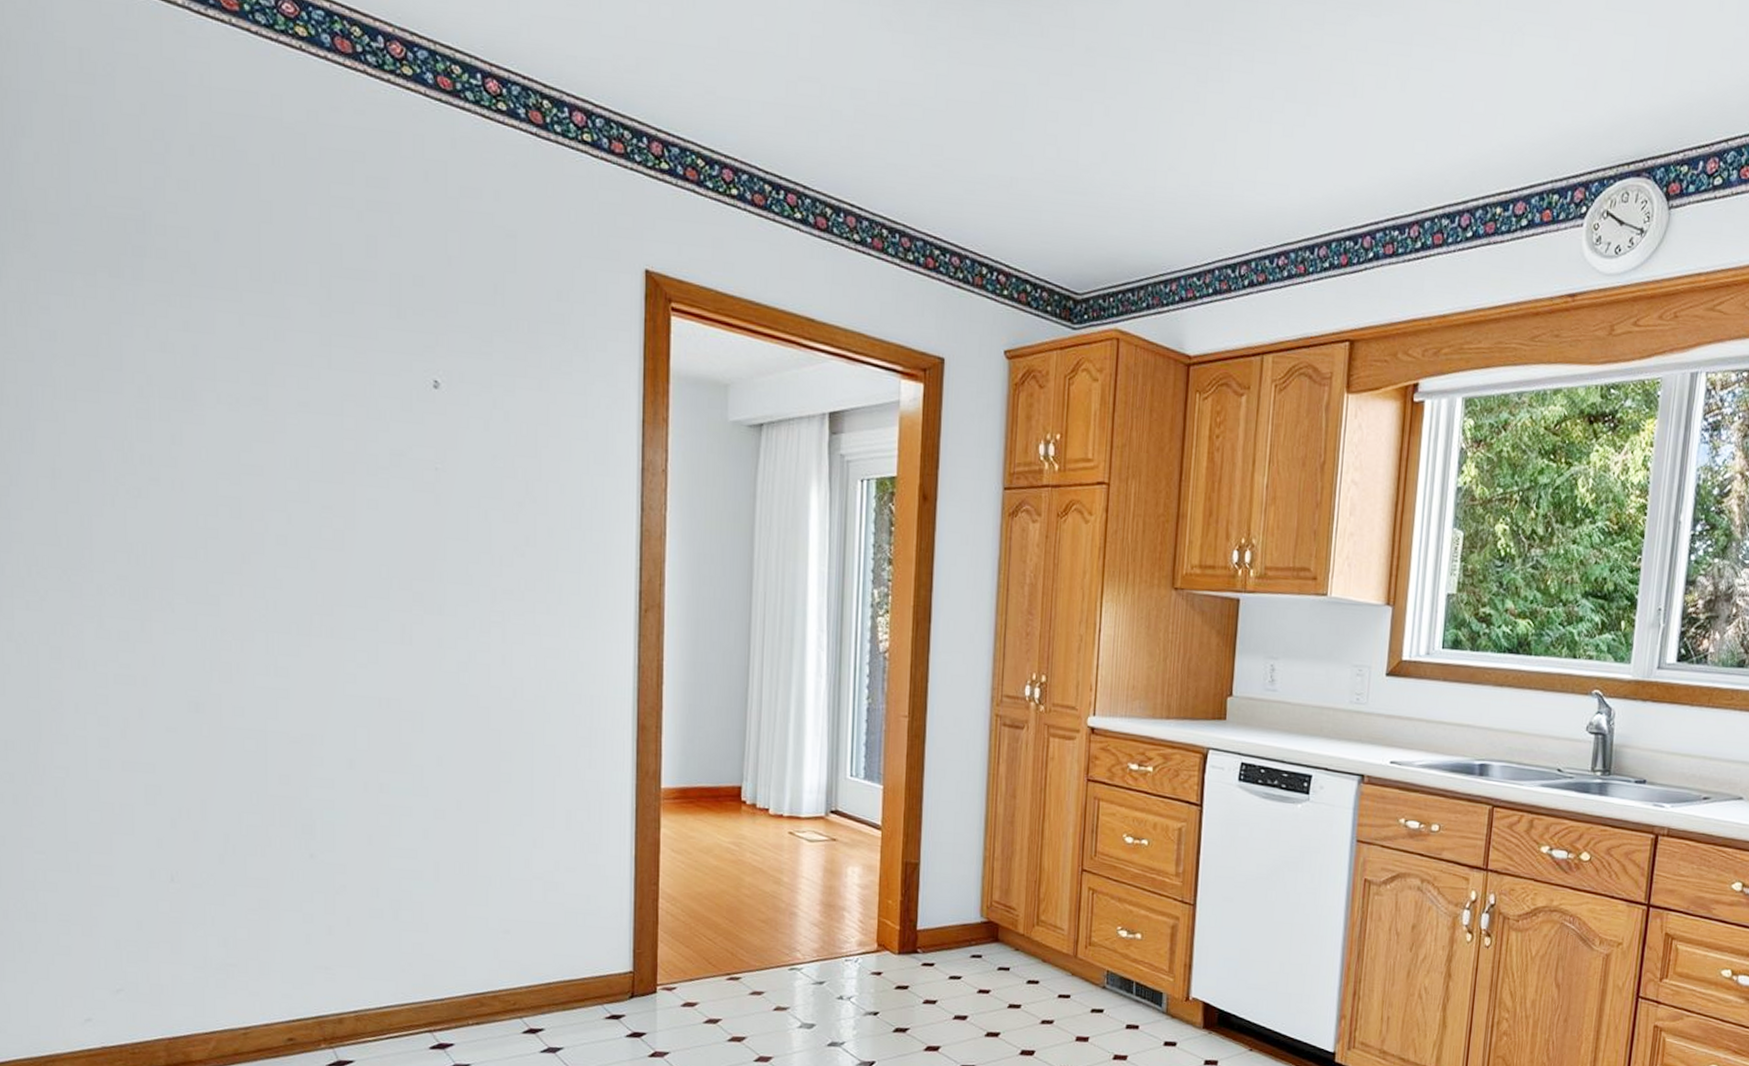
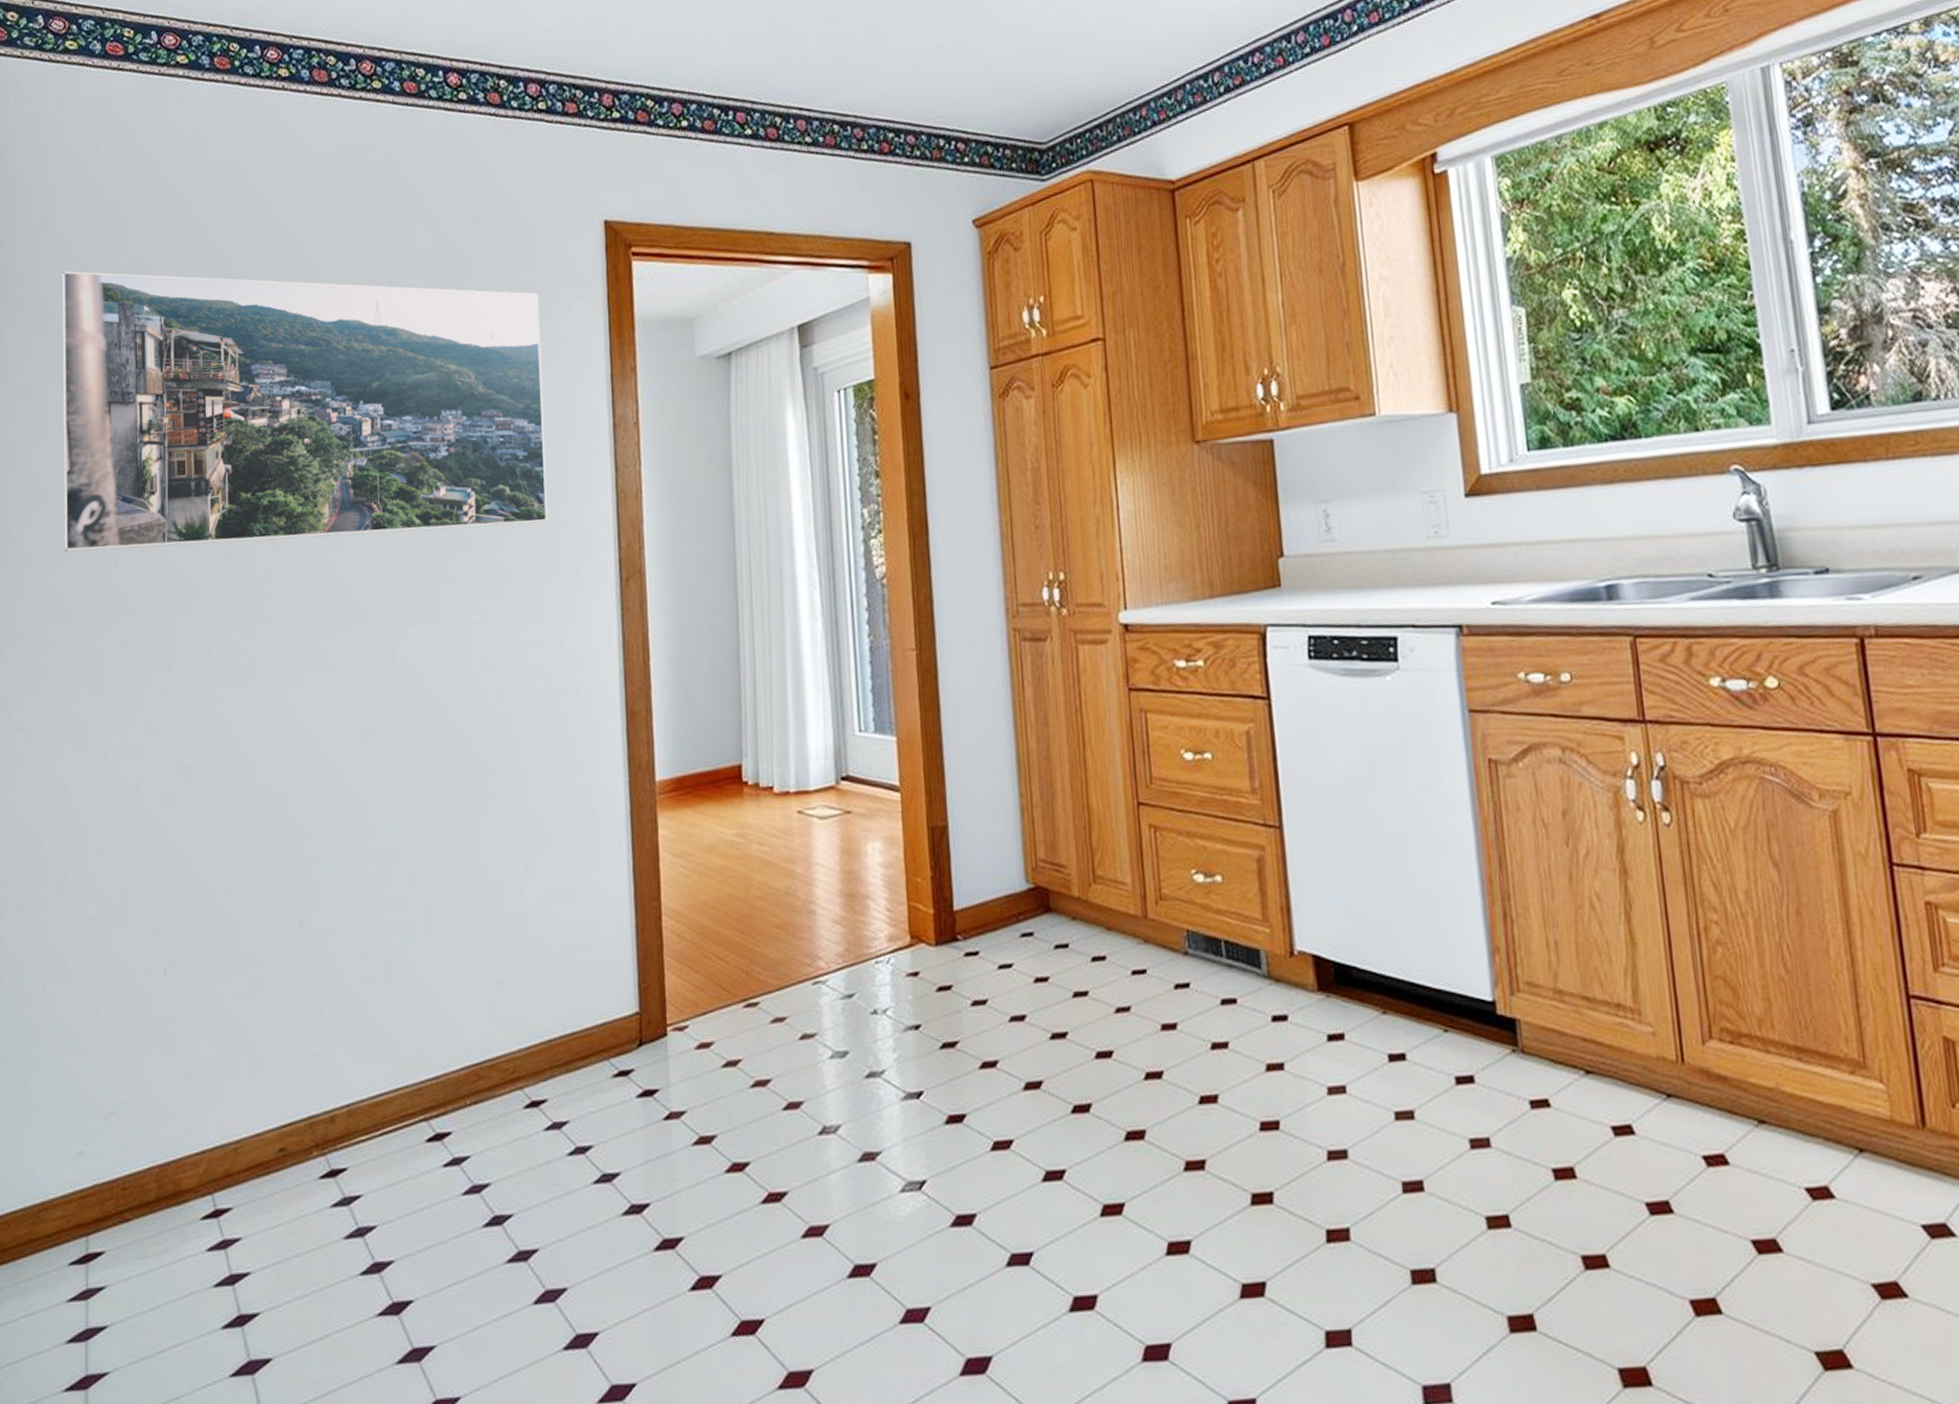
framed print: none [42,188,574,544] -> present [62,270,548,553]

